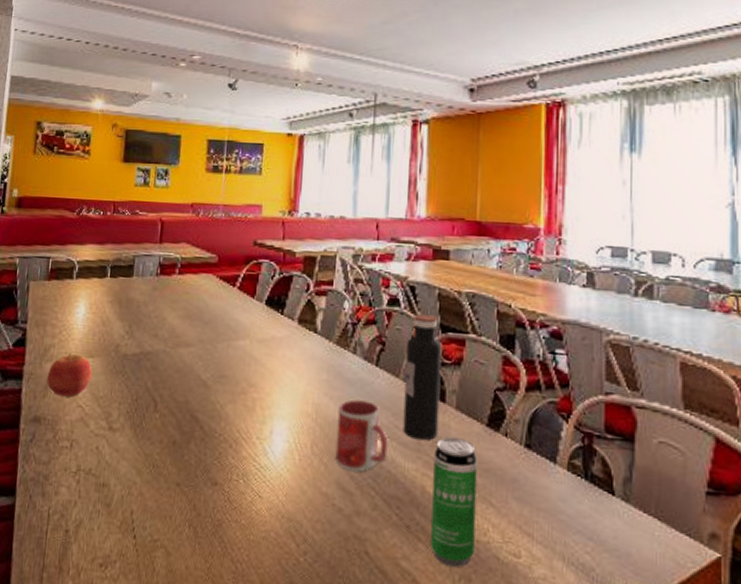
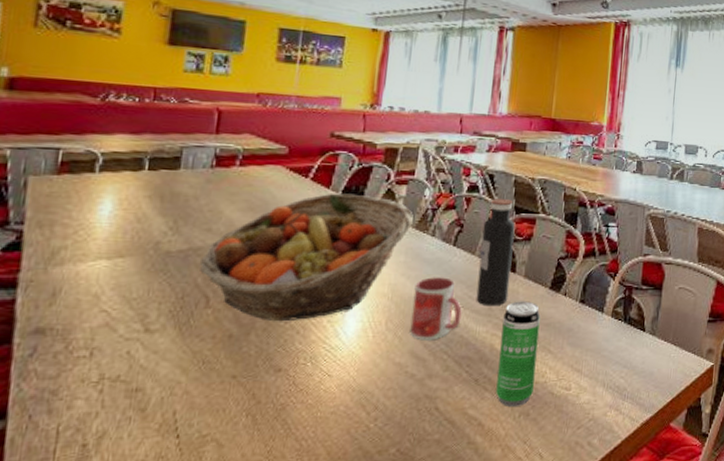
apple: present [46,353,93,397] -> none [54,254,123,302]
fruit basket: none [149,302,334,434] -> present [200,193,413,322]

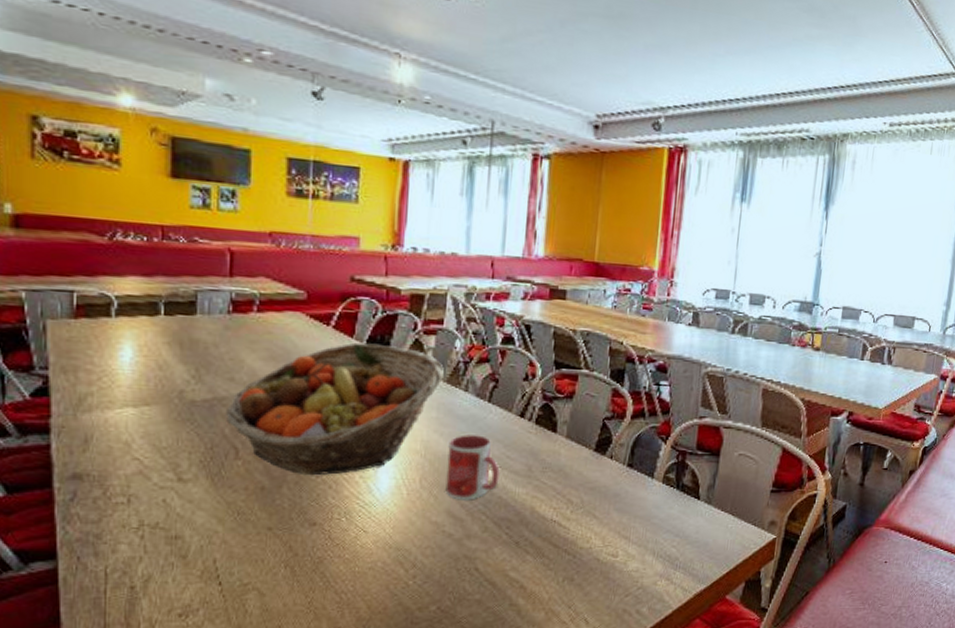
water bottle: present [476,199,515,307] -> none [514,352,556,468]
beverage can: present [496,301,540,407] -> none [538,463,584,571]

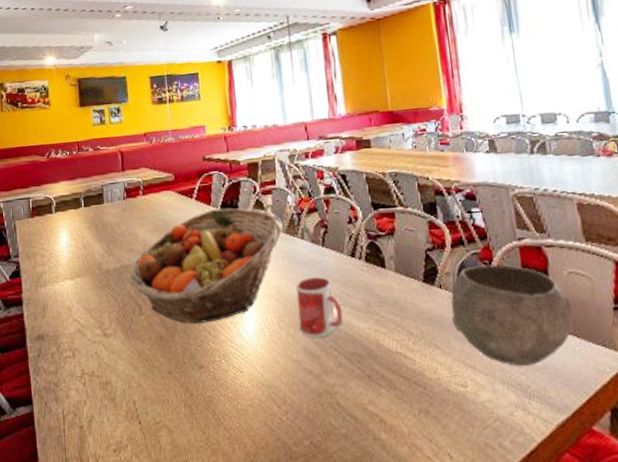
bowl: none [616,439,735,540] -> present [451,264,572,367]

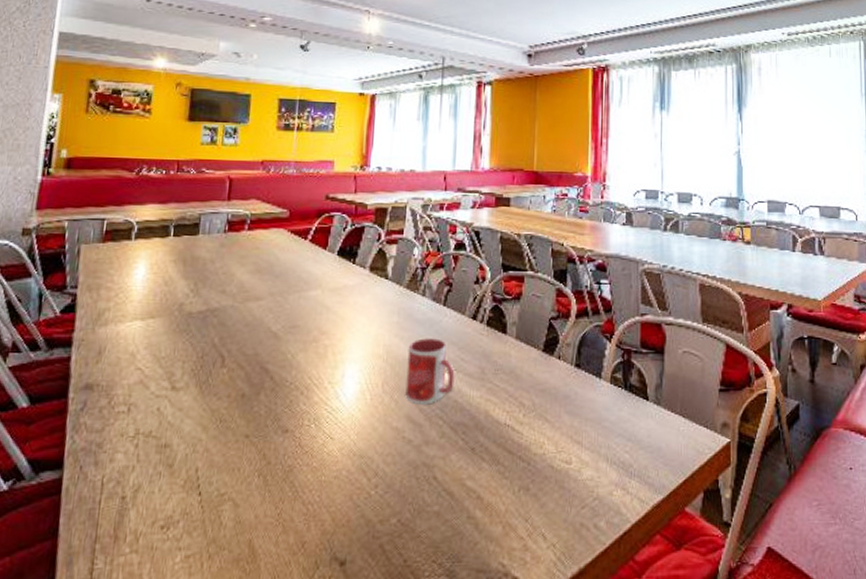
fruit basket: present [130,207,283,325] -> none [216,254,404,382]
bowl: present [451,264,572,367] -> none [566,338,682,445]

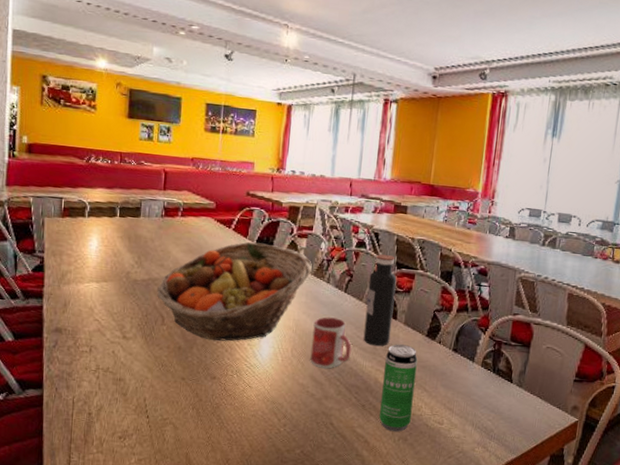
fruit basket: none [216,254,404,382] -> present [157,242,312,341]
water bottle: none [468,256,504,370] -> present [363,254,397,347]
beverage can: none [493,364,535,479] -> present [379,344,418,432]

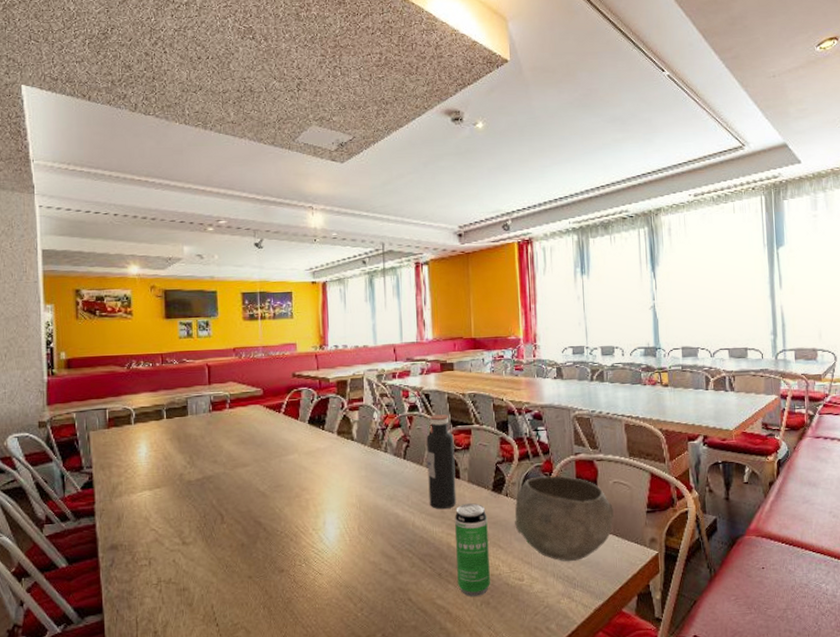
fruit basket: present [157,242,312,341] -> none [213,422,367,532]
mug: present [310,317,352,369] -> none [377,487,419,542]
bowl: none [443,330,543,415] -> present [514,475,614,562]

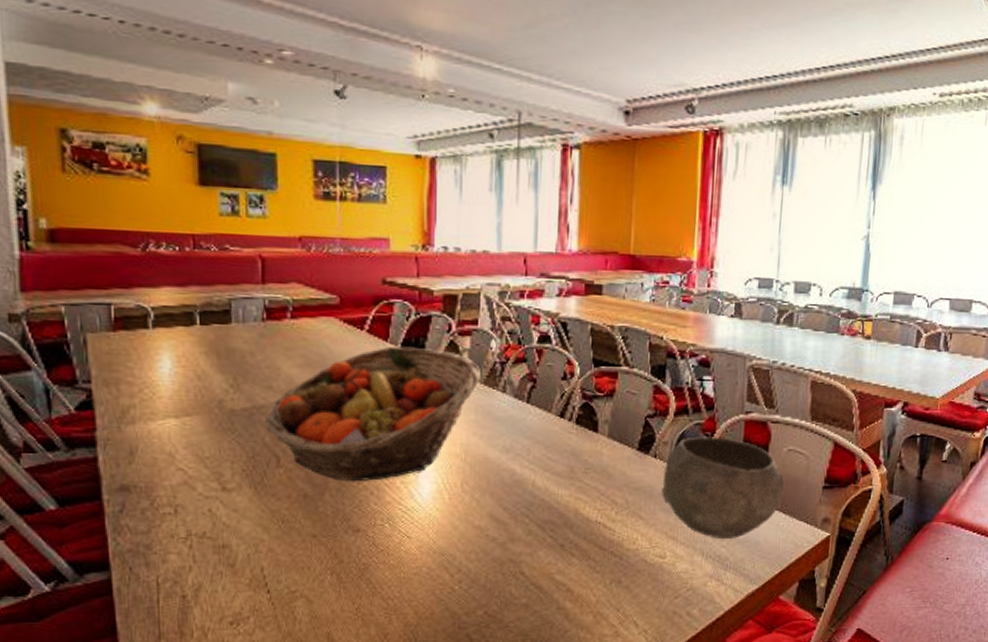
fruit basket: none [213,422,367,532] -> present [266,346,480,482]
water bottle: present [426,414,457,510] -> none [556,350,595,469]
beverage can: present [455,503,490,597] -> none [584,463,628,573]

